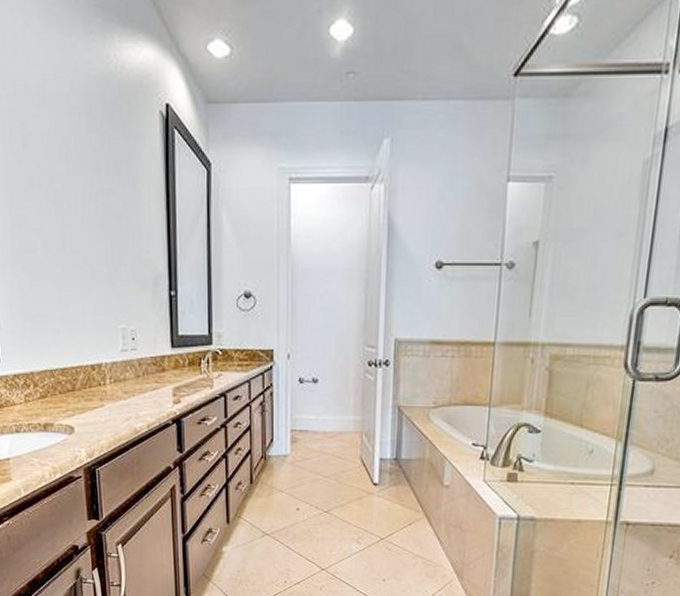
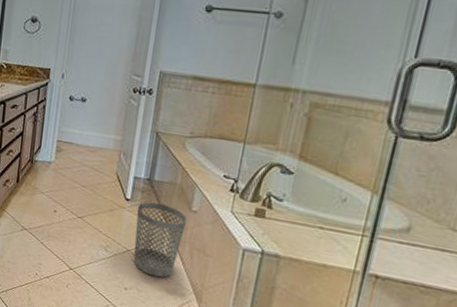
wastebasket: none [386,482,441,562] -> present [133,202,188,278]

